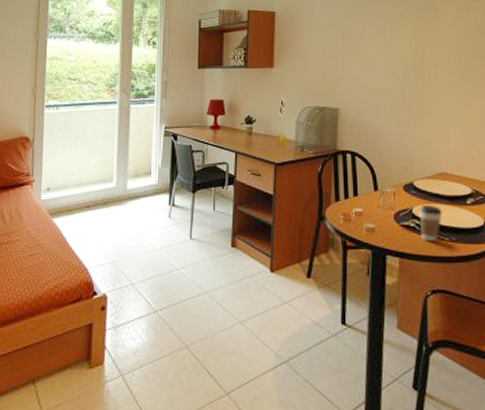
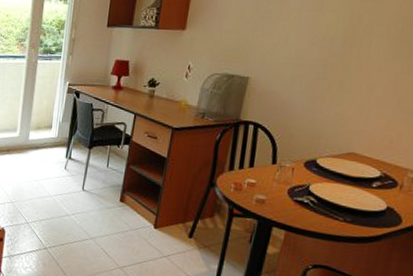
coffee cup: present [419,205,443,241] -> none [313,183,342,219]

